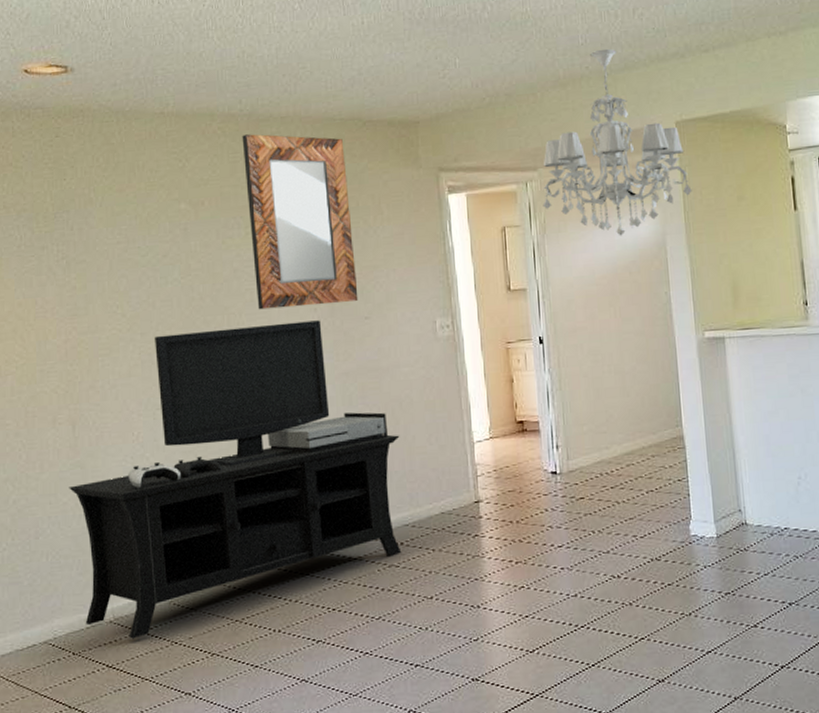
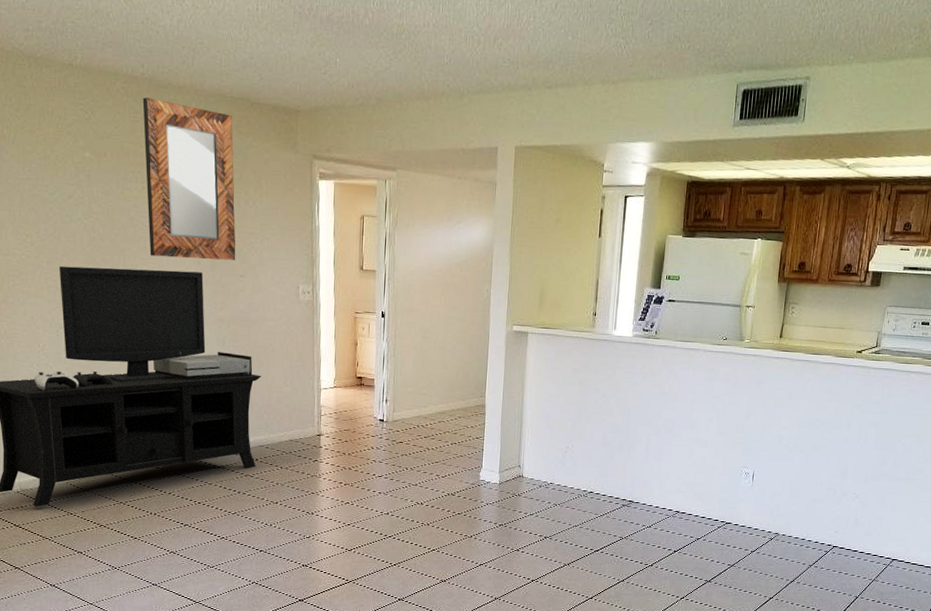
chandelier: present [543,48,692,236] -> none [397,70,520,238]

